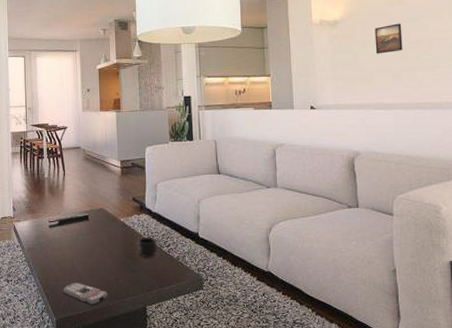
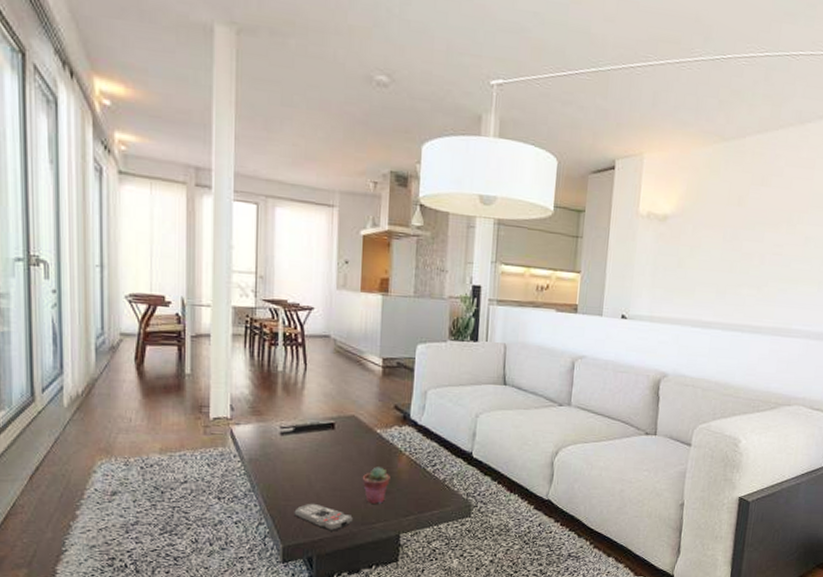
potted succulent: none [112,249,134,281] -> present [362,467,390,504]
mug: present [137,237,162,257] -> none [395,453,426,477]
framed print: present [374,23,403,54] -> none [703,228,737,263]

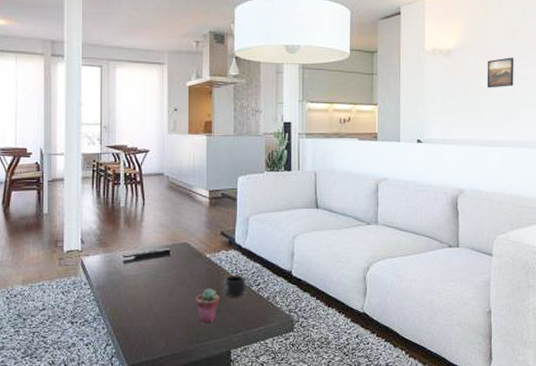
remote control: present [294,503,353,531] -> none [137,324,188,350]
mug: none [395,453,426,477] -> present [224,275,251,297]
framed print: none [703,228,737,263] -> present [486,57,514,88]

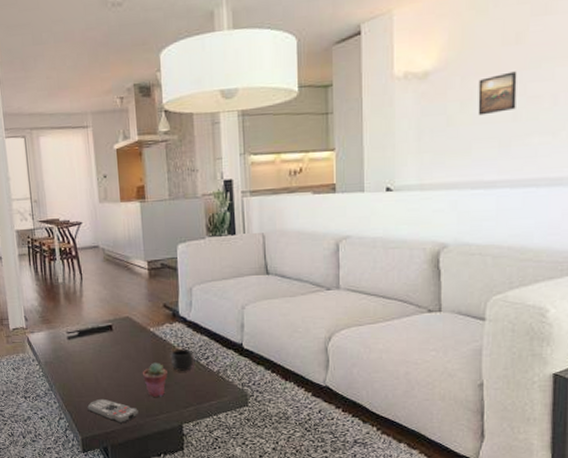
remote control: none [137,324,188,350] -> present [87,398,138,423]

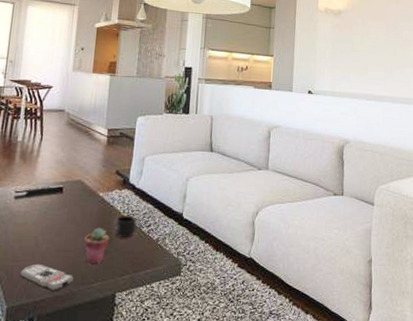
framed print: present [478,71,517,116] -> none [372,21,397,48]

